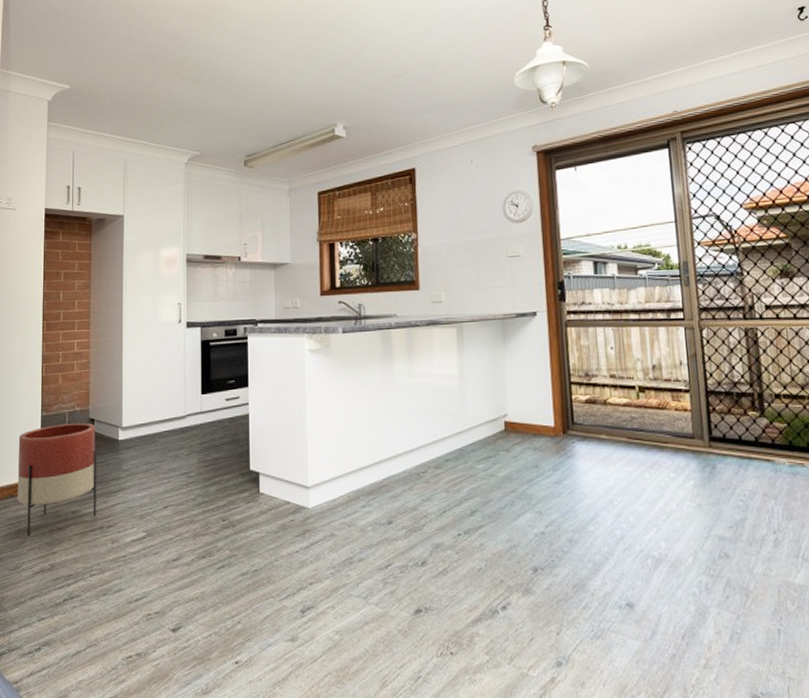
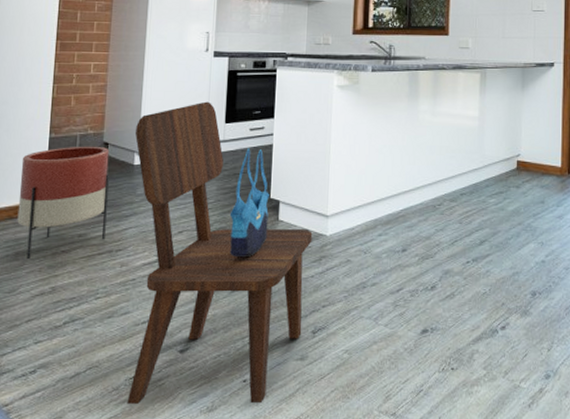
dining chair: none [117,373,295,687] -> present [127,101,313,404]
tote bag: none [211,419,250,533] -> present [229,148,269,258]

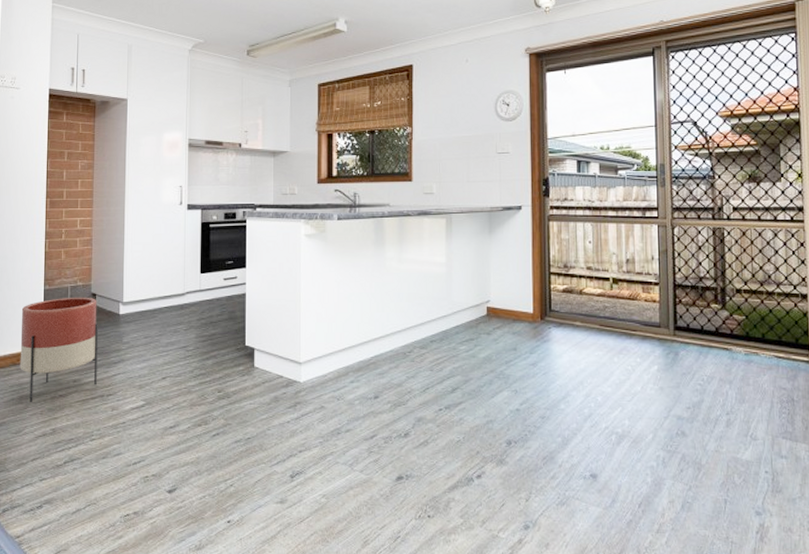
dining chair: present [127,101,313,404] -> none [119,253,287,544]
tote bag: present [229,148,269,258] -> none [208,297,245,403]

